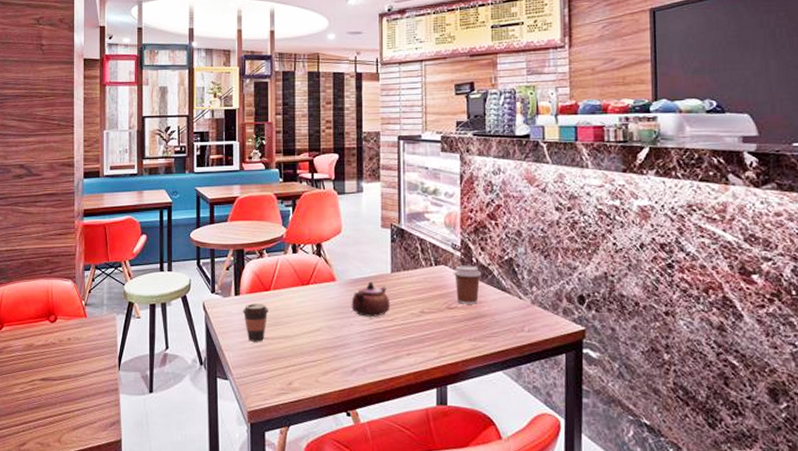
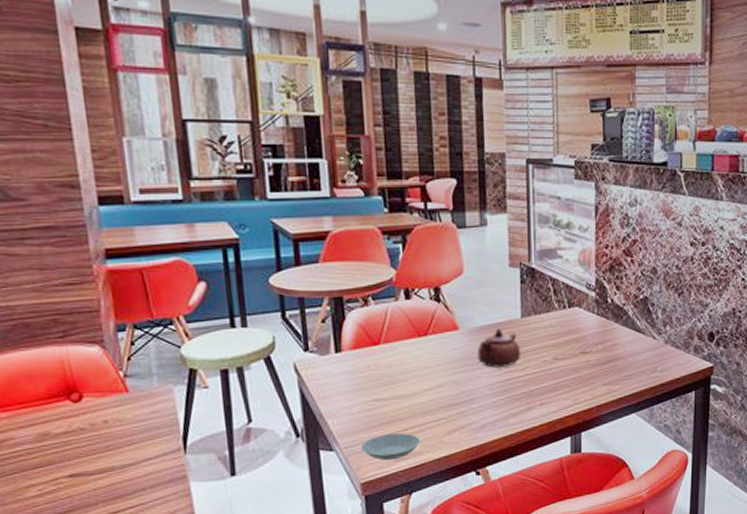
coffee cup: present [242,304,269,342] -> none [346,360,379,405]
saucer: none [250,369,300,394] -> present [361,432,421,461]
coffee cup: present [453,265,482,304] -> none [587,306,617,348]

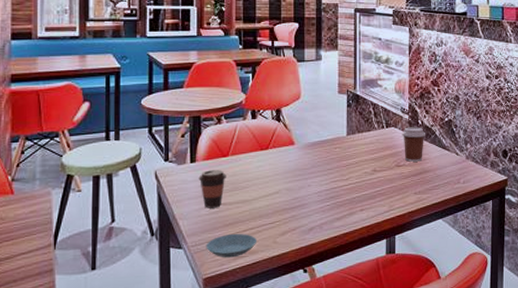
coffee cup: none [346,360,379,405] -> present [198,170,226,208]
teapot: present [477,328,521,368] -> none [309,144,346,178]
coffee cup: none [587,306,617,348] -> present [402,127,426,162]

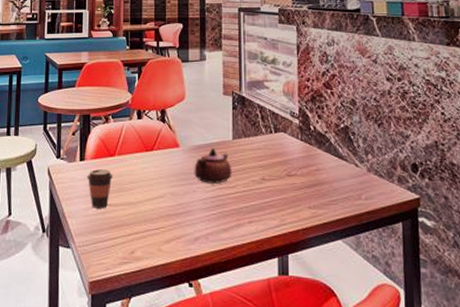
saucer: present [206,233,258,258] -> none [92,236,142,263]
teapot: none [309,144,346,178] -> present [194,148,232,184]
coffee cup: present [402,127,426,162] -> none [292,133,320,172]

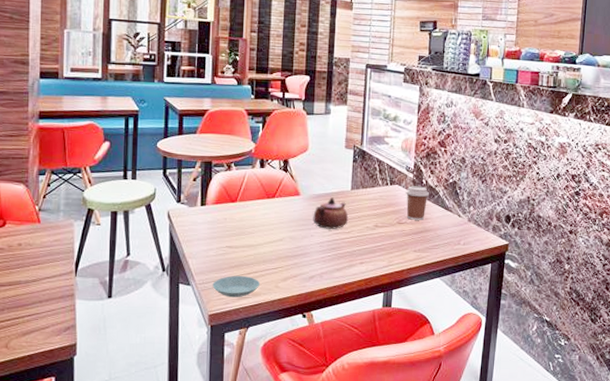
coffee cup: present [87,169,113,209] -> none [207,214,234,250]
saucer: none [92,236,142,263] -> present [212,275,261,298]
coffee cup: none [292,133,320,172] -> present [405,186,430,220]

